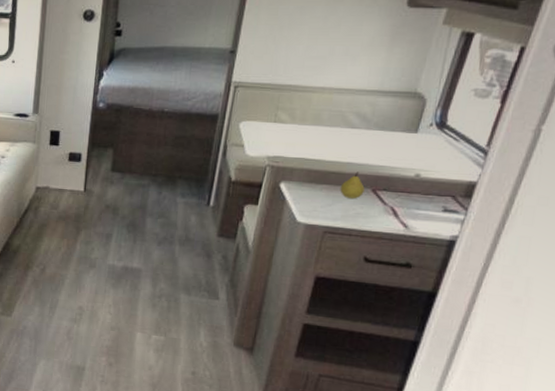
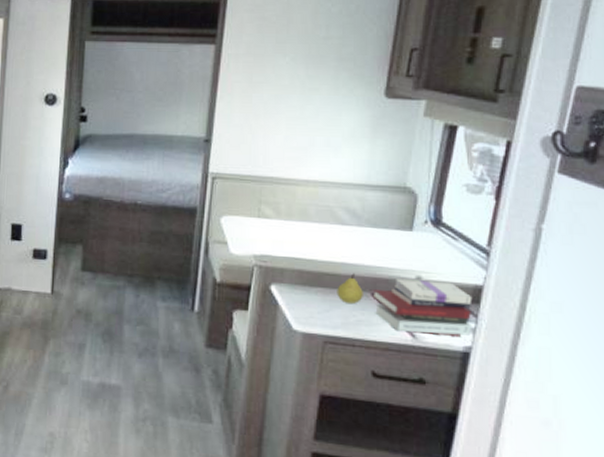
books: none [372,176,466,228] -> present [372,279,473,338]

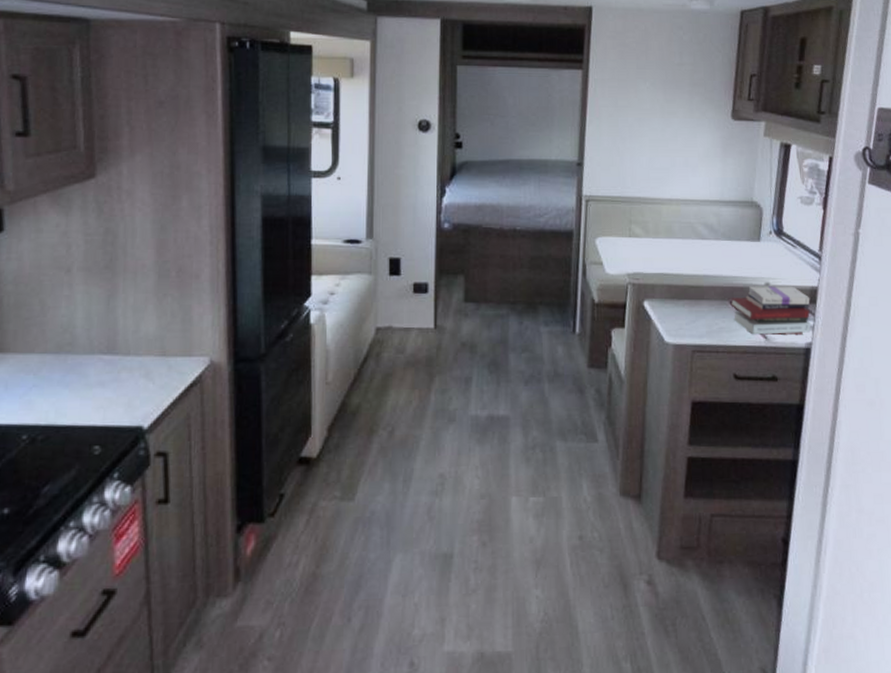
fruit: present [337,273,363,305] -> none [701,284,723,314]

